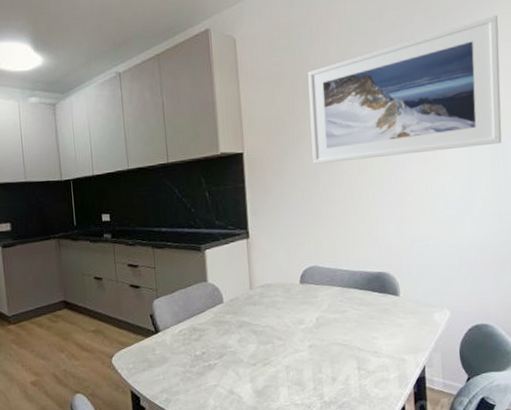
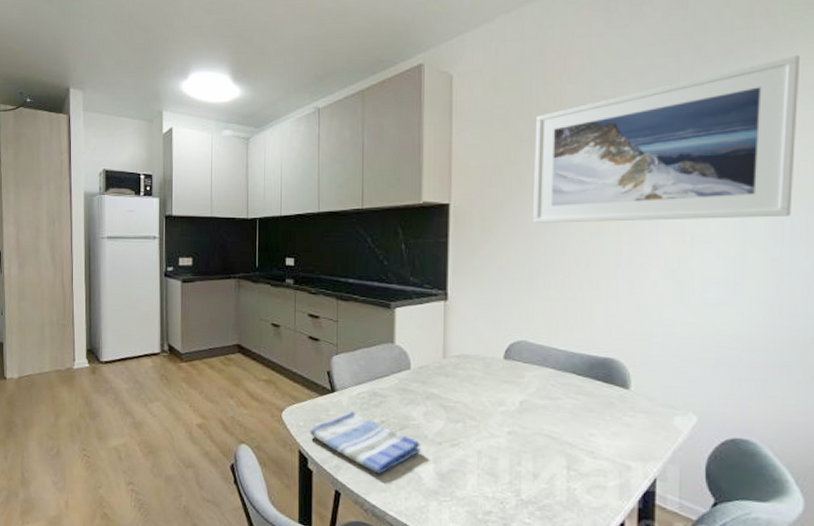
dish towel: none [139,347,238,400] -> present [310,410,420,474]

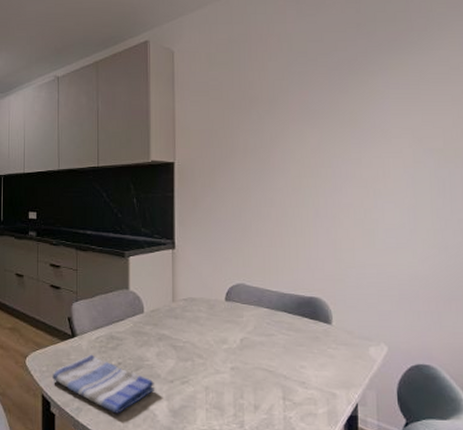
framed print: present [533,55,801,223] -> none [244,43,449,179]

